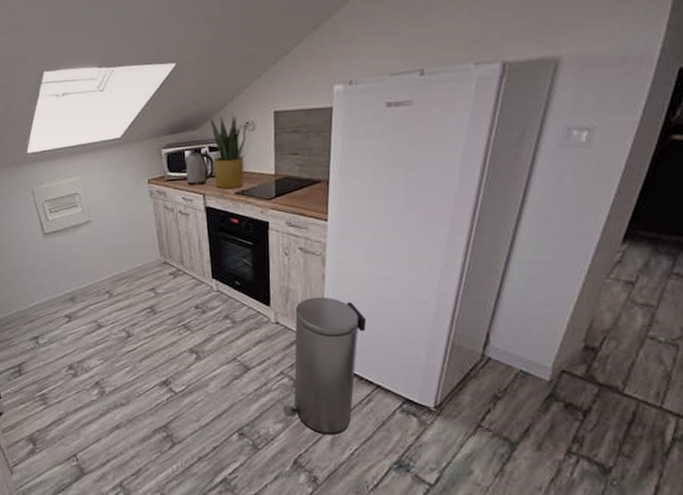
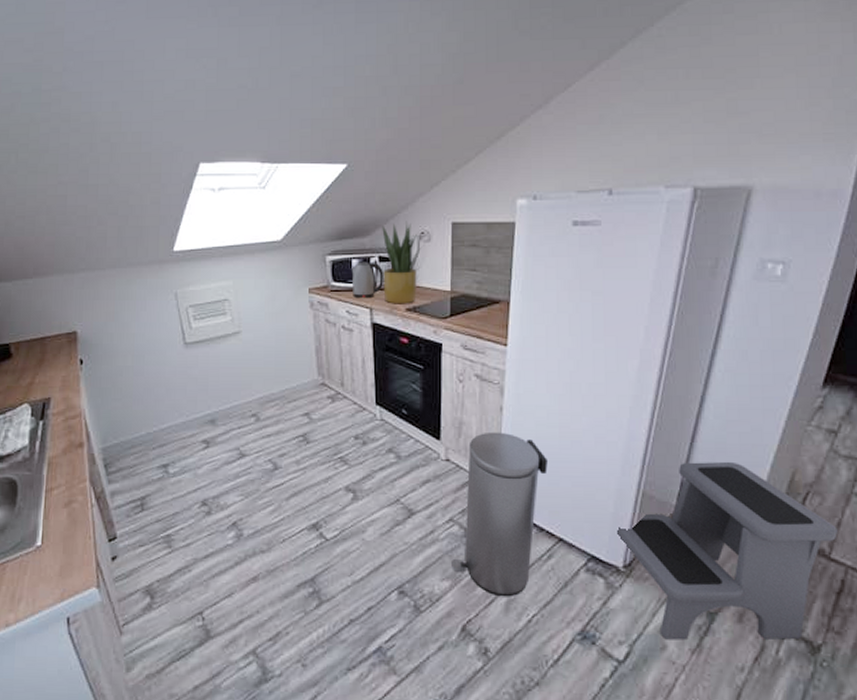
step stool: none [429,313,631,466] -> present [617,461,838,640]

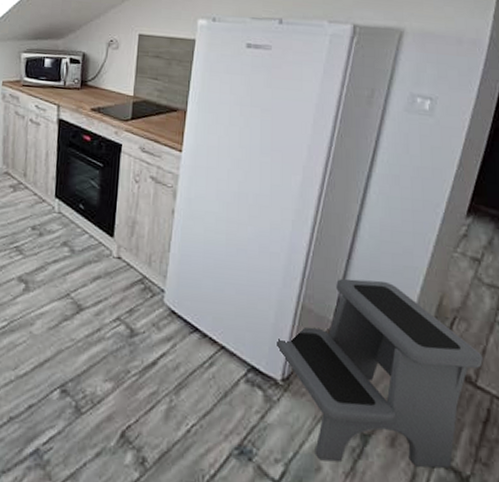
kettle: present [351,262,383,299] -> none [42,61,73,96]
planter: present [382,220,421,304] -> none [71,28,109,105]
pedal bin: present [452,431,548,597] -> none [115,233,214,404]

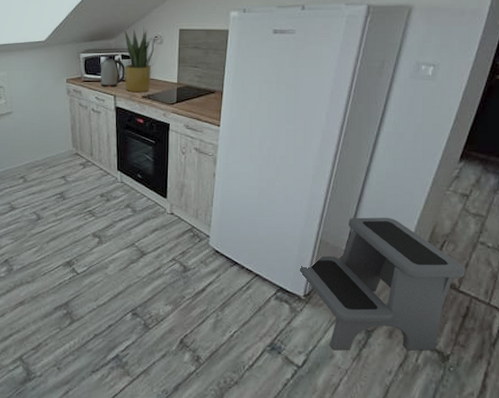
kettle: none [42,61,73,96] -> present [100,59,125,88]
planter: none [71,28,109,105] -> present [125,27,155,93]

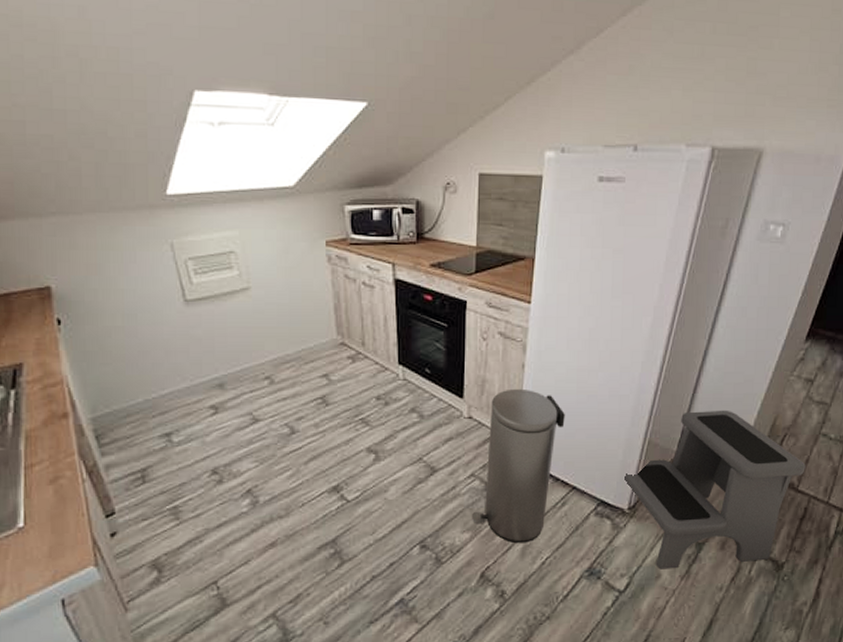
kettle: present [100,59,125,88] -> none [372,213,407,253]
planter: present [125,27,155,93] -> none [405,169,446,260]
pedal bin: none [173,192,249,318] -> present [472,388,565,544]

